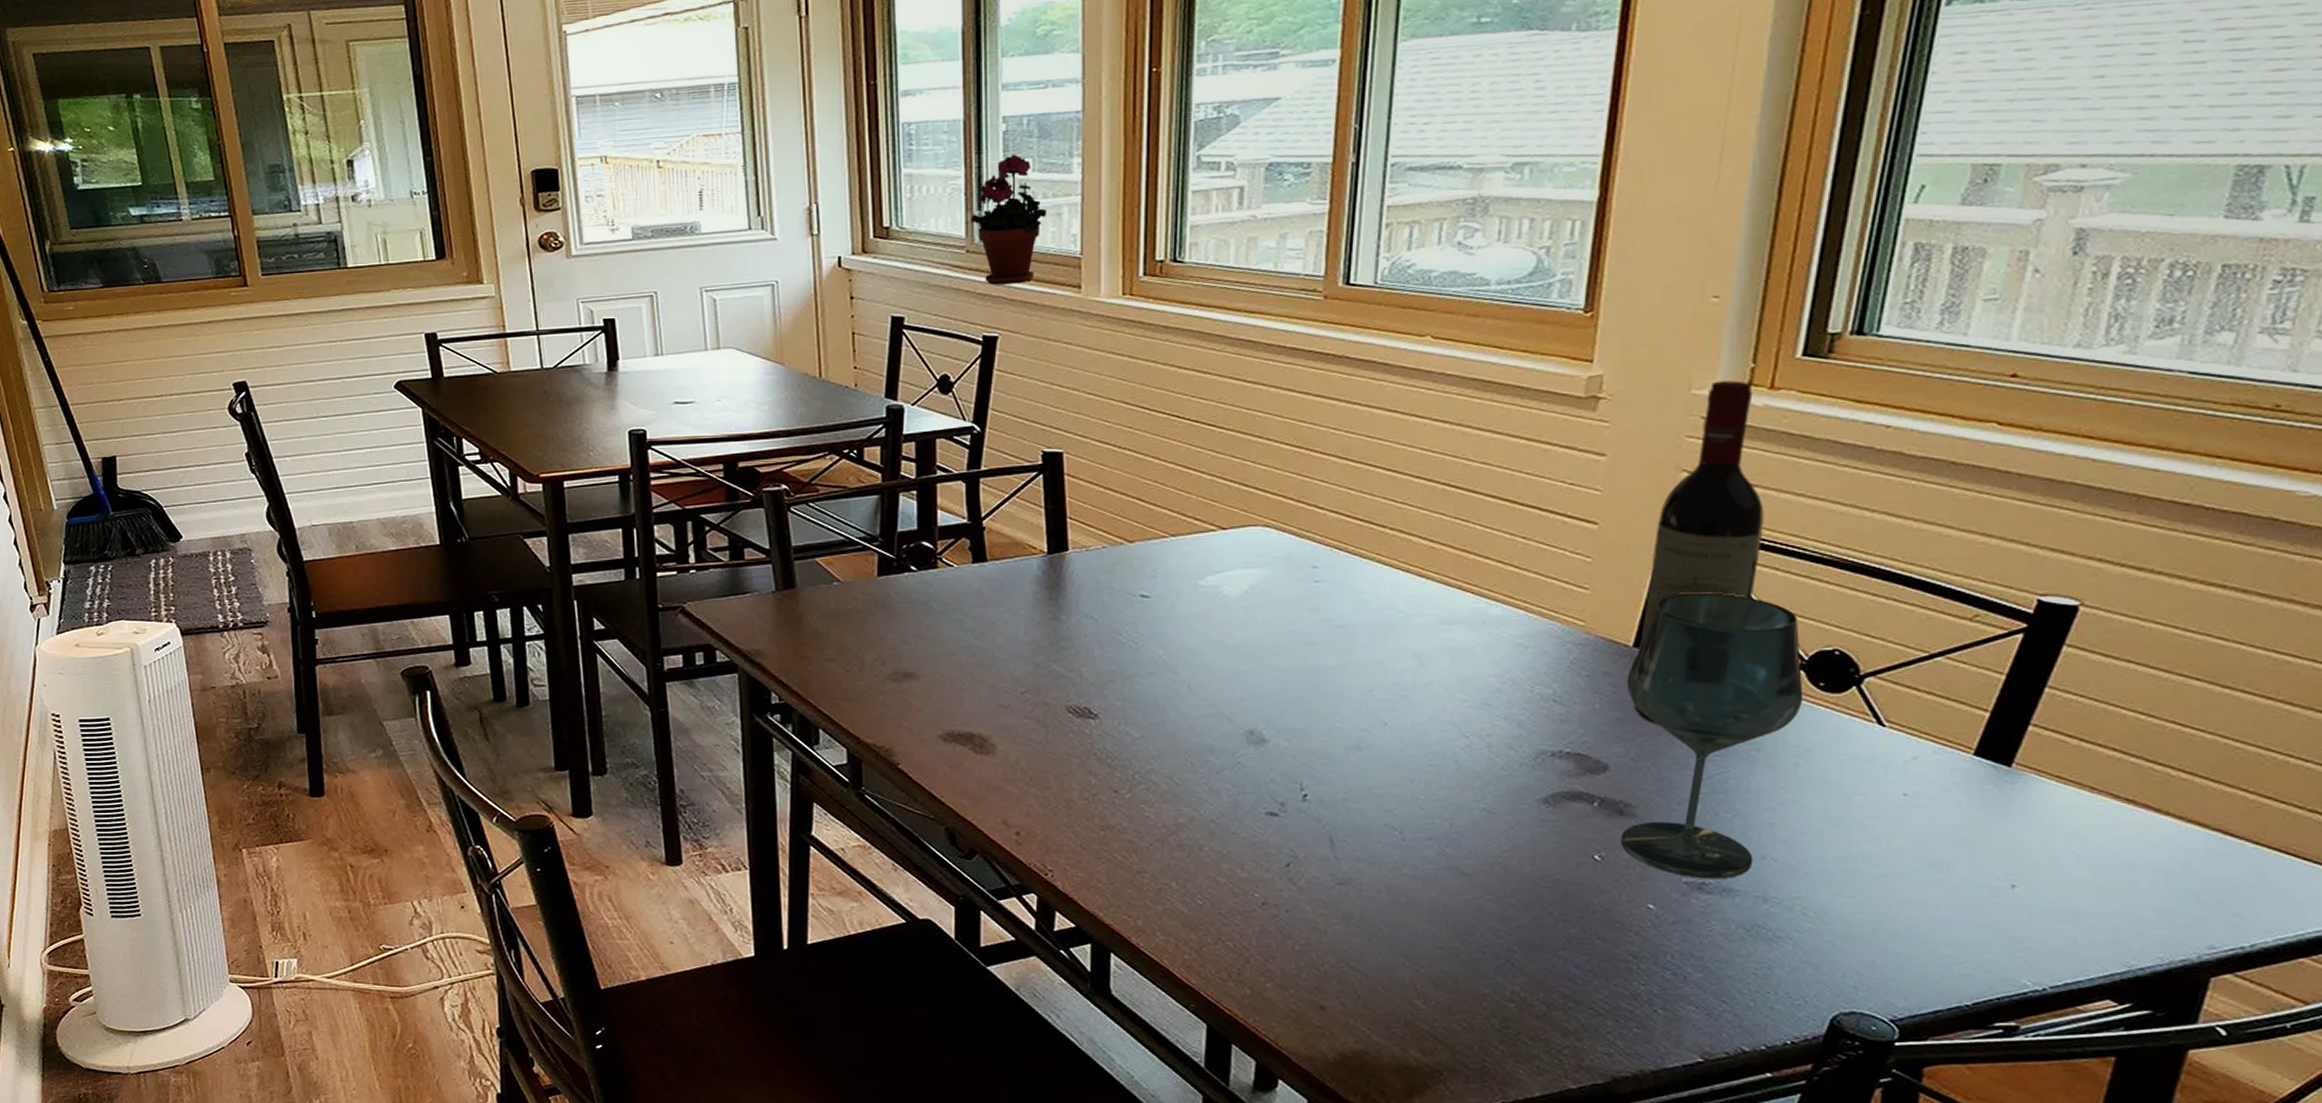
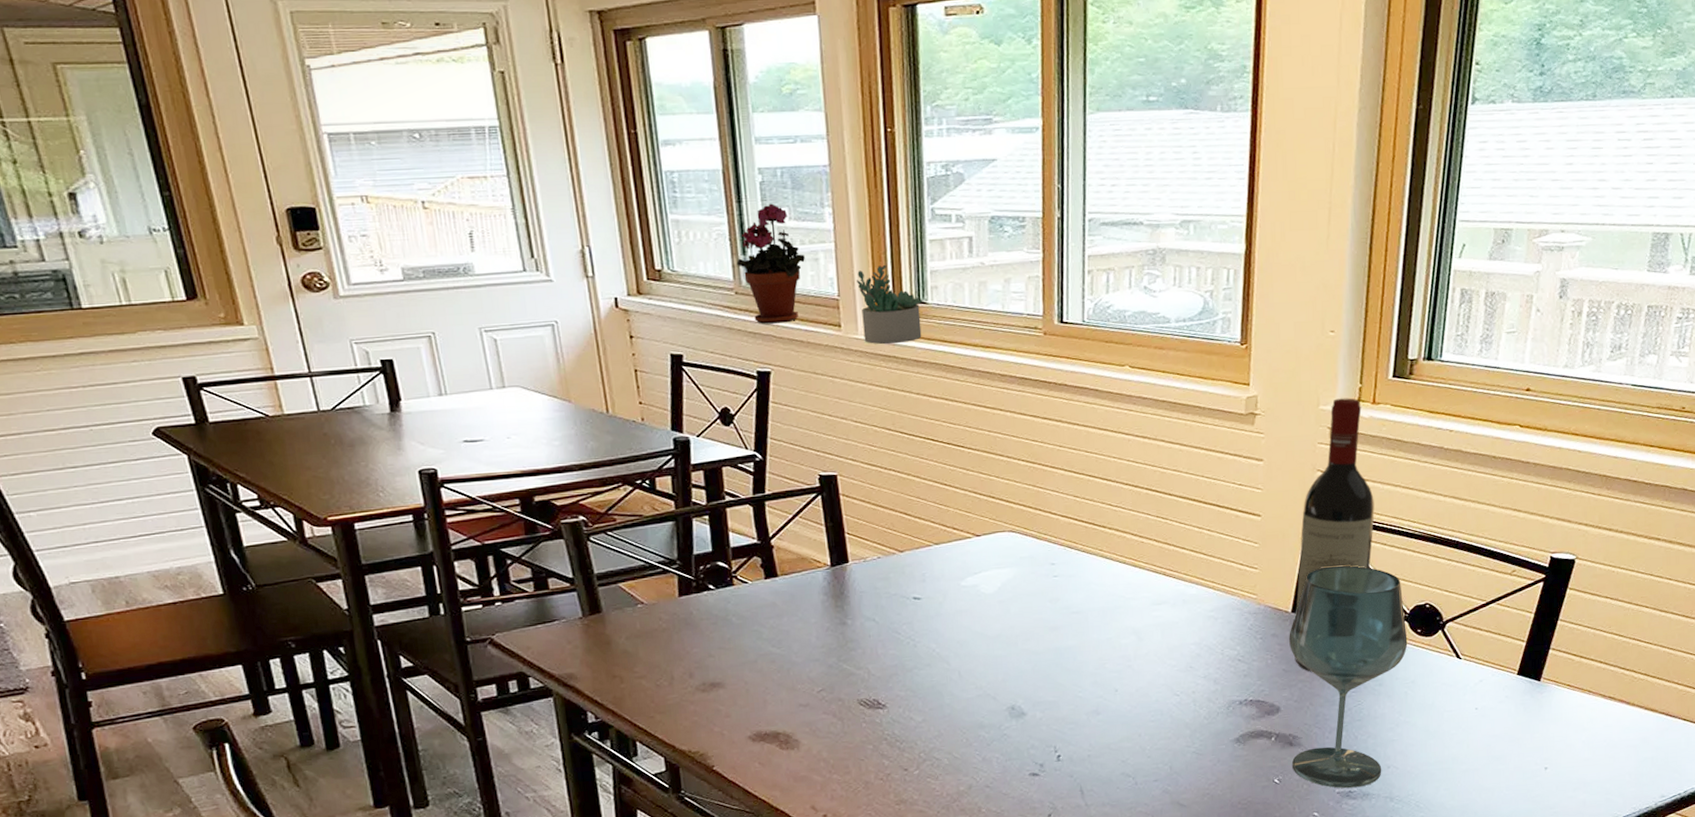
succulent plant: none [1103,220,1181,309] -> present [857,265,924,345]

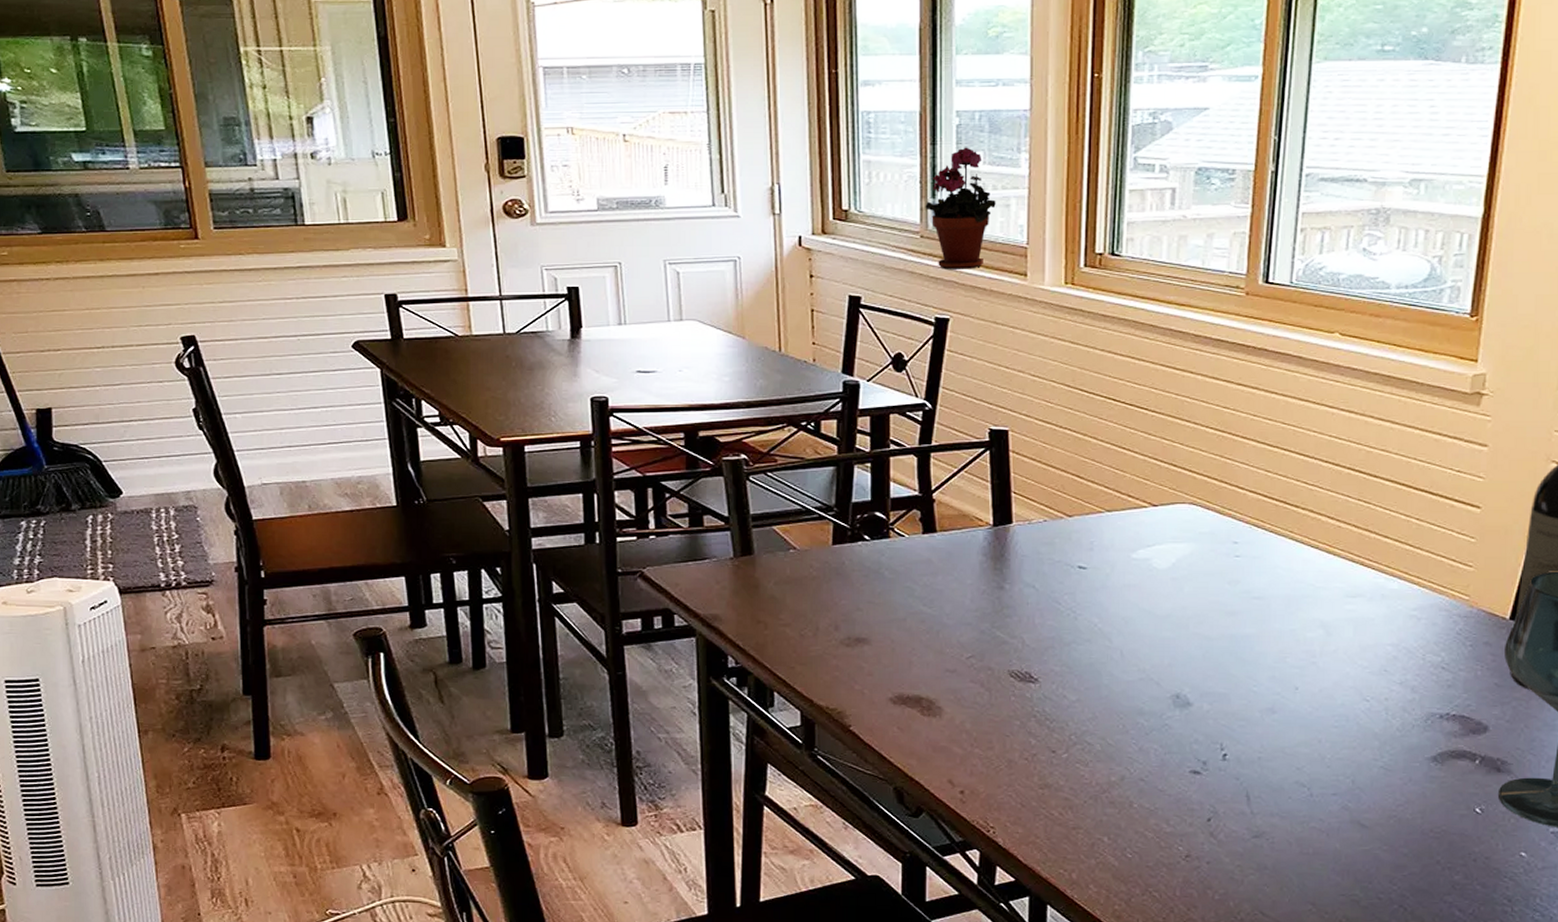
succulent plant: present [857,265,924,345] -> none [1048,215,1118,297]

